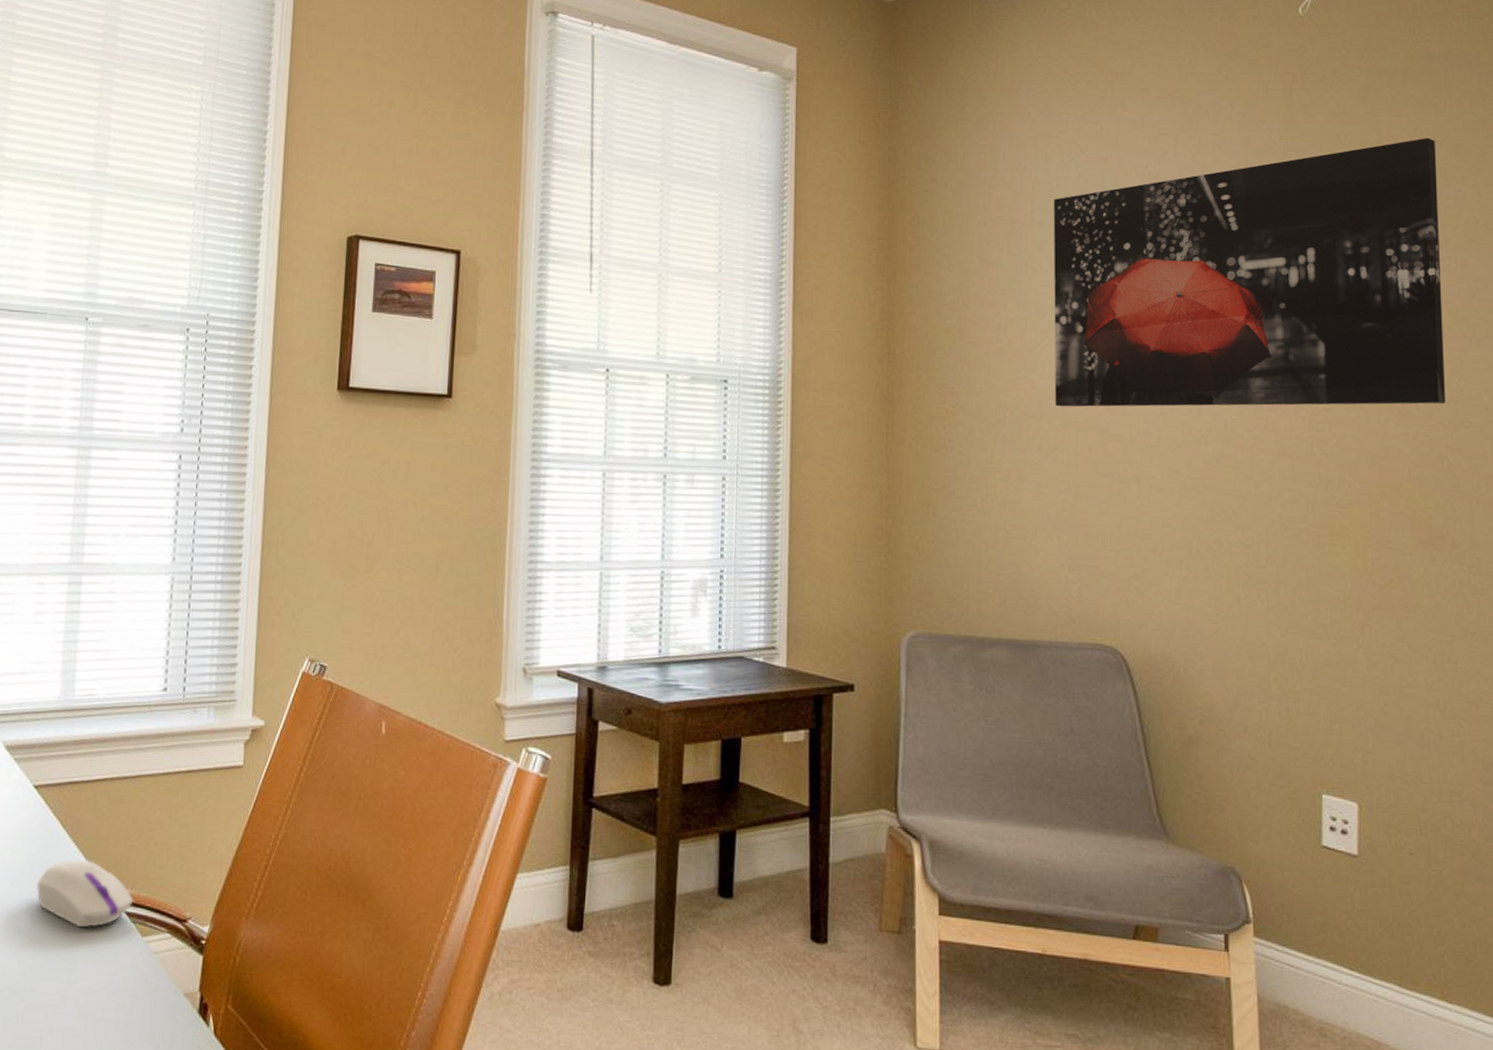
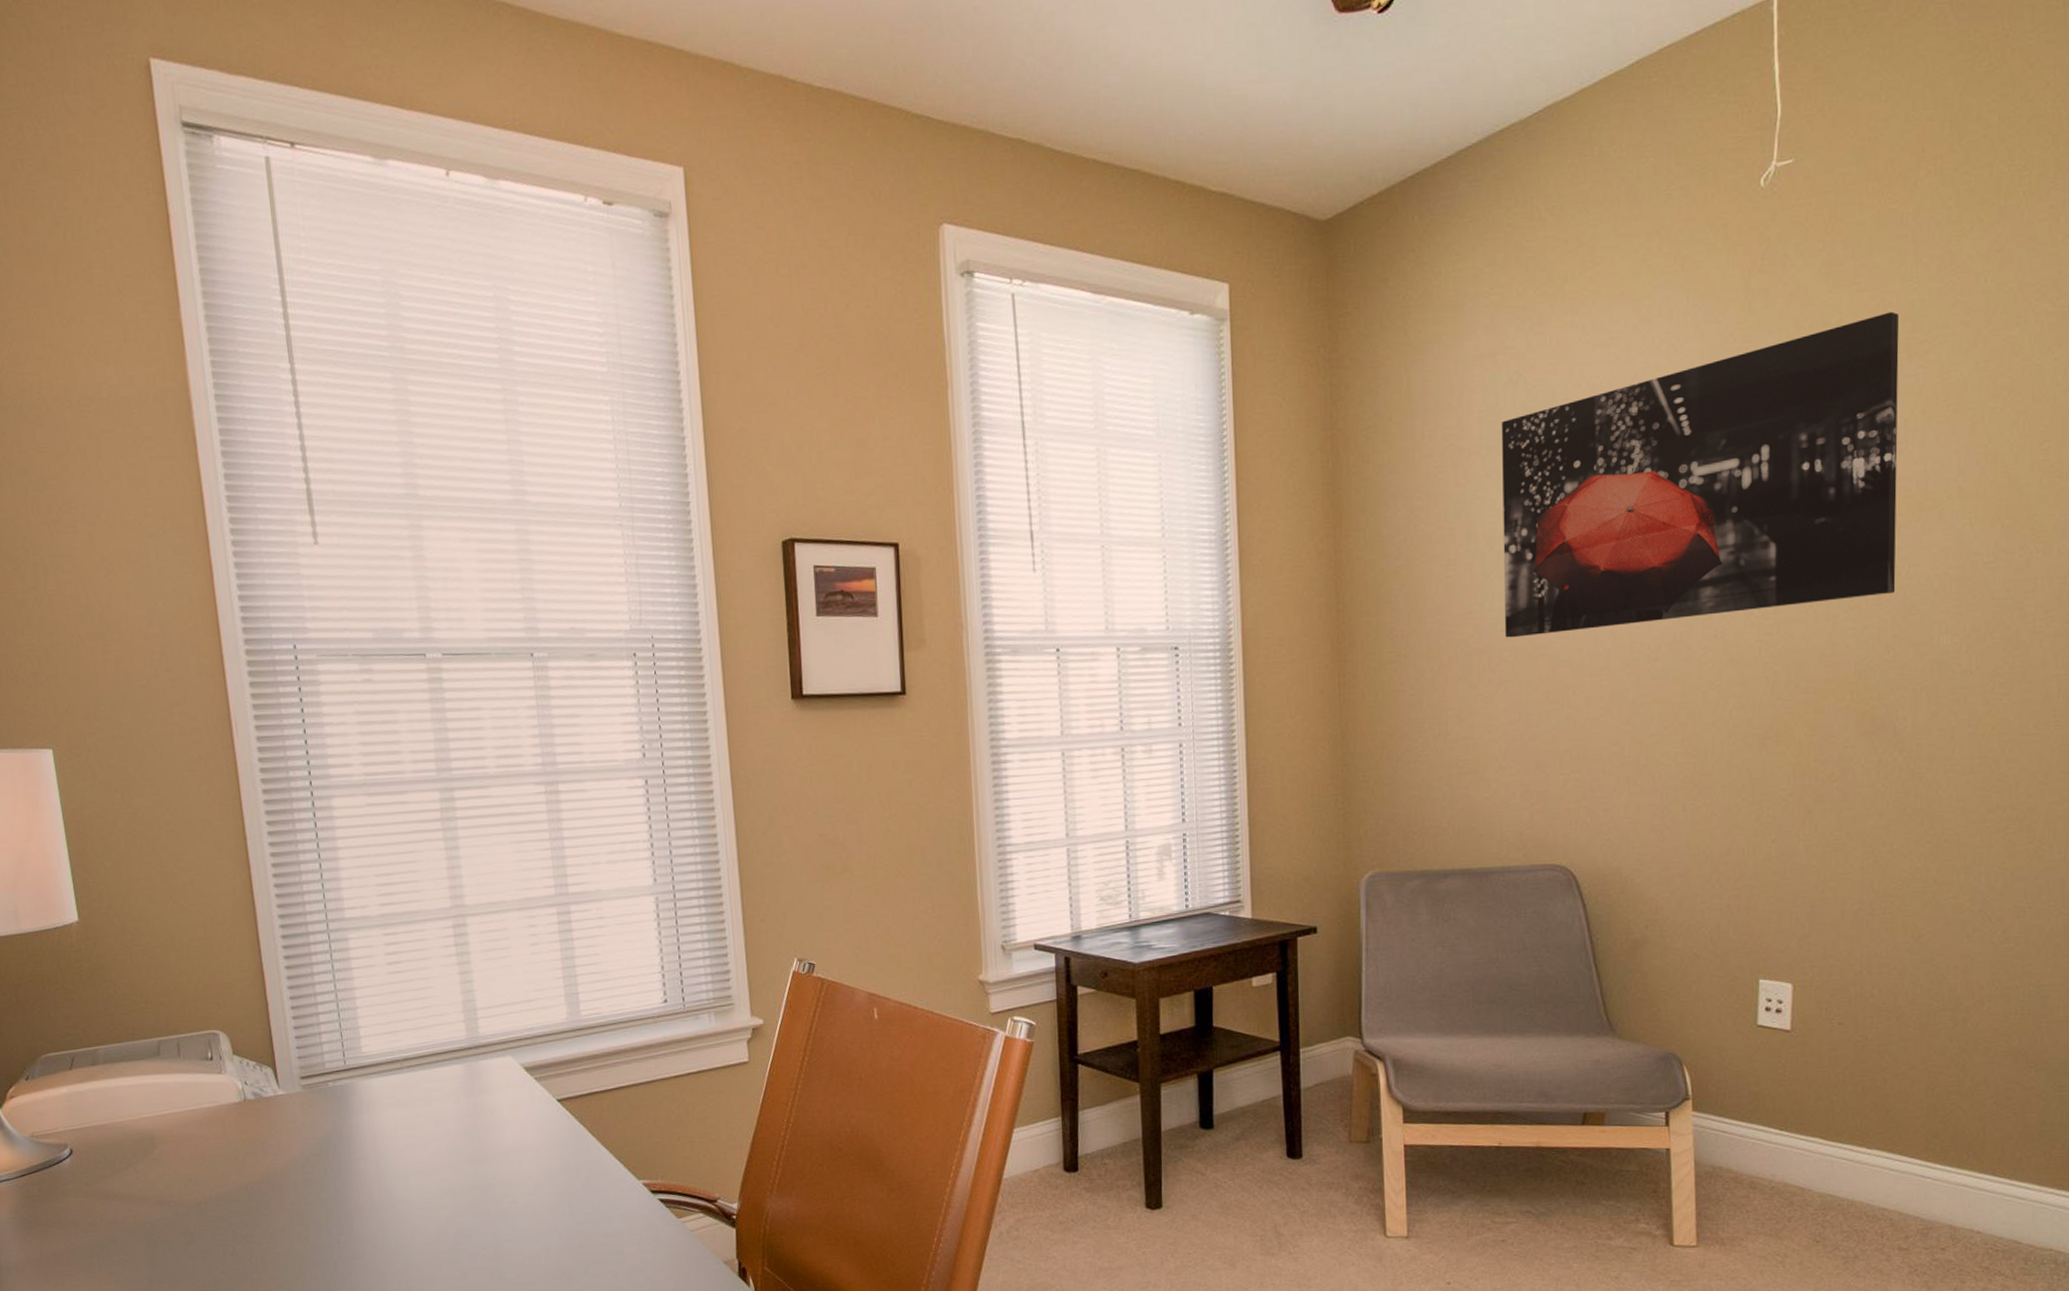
computer mouse: present [37,859,134,927] -> none [575,1158,666,1216]

